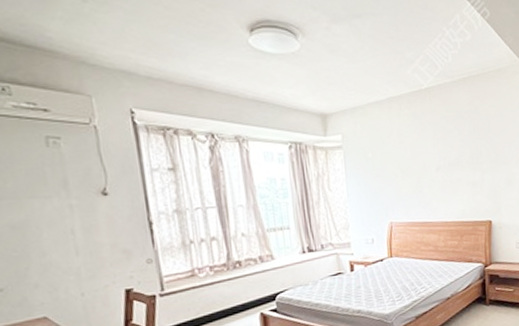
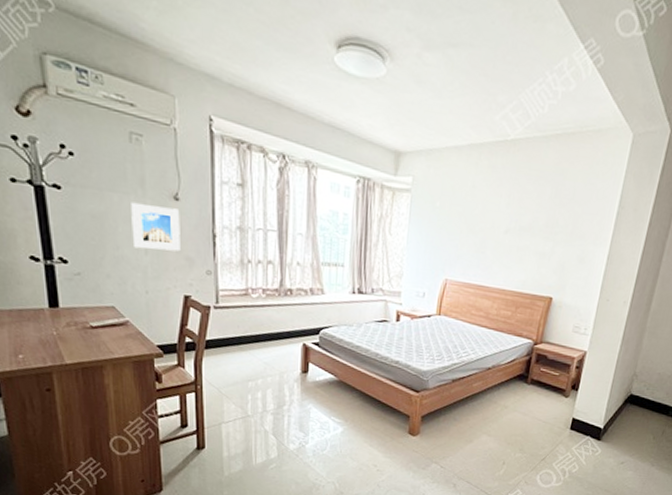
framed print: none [54,203,116,252] -> present [131,202,180,252]

